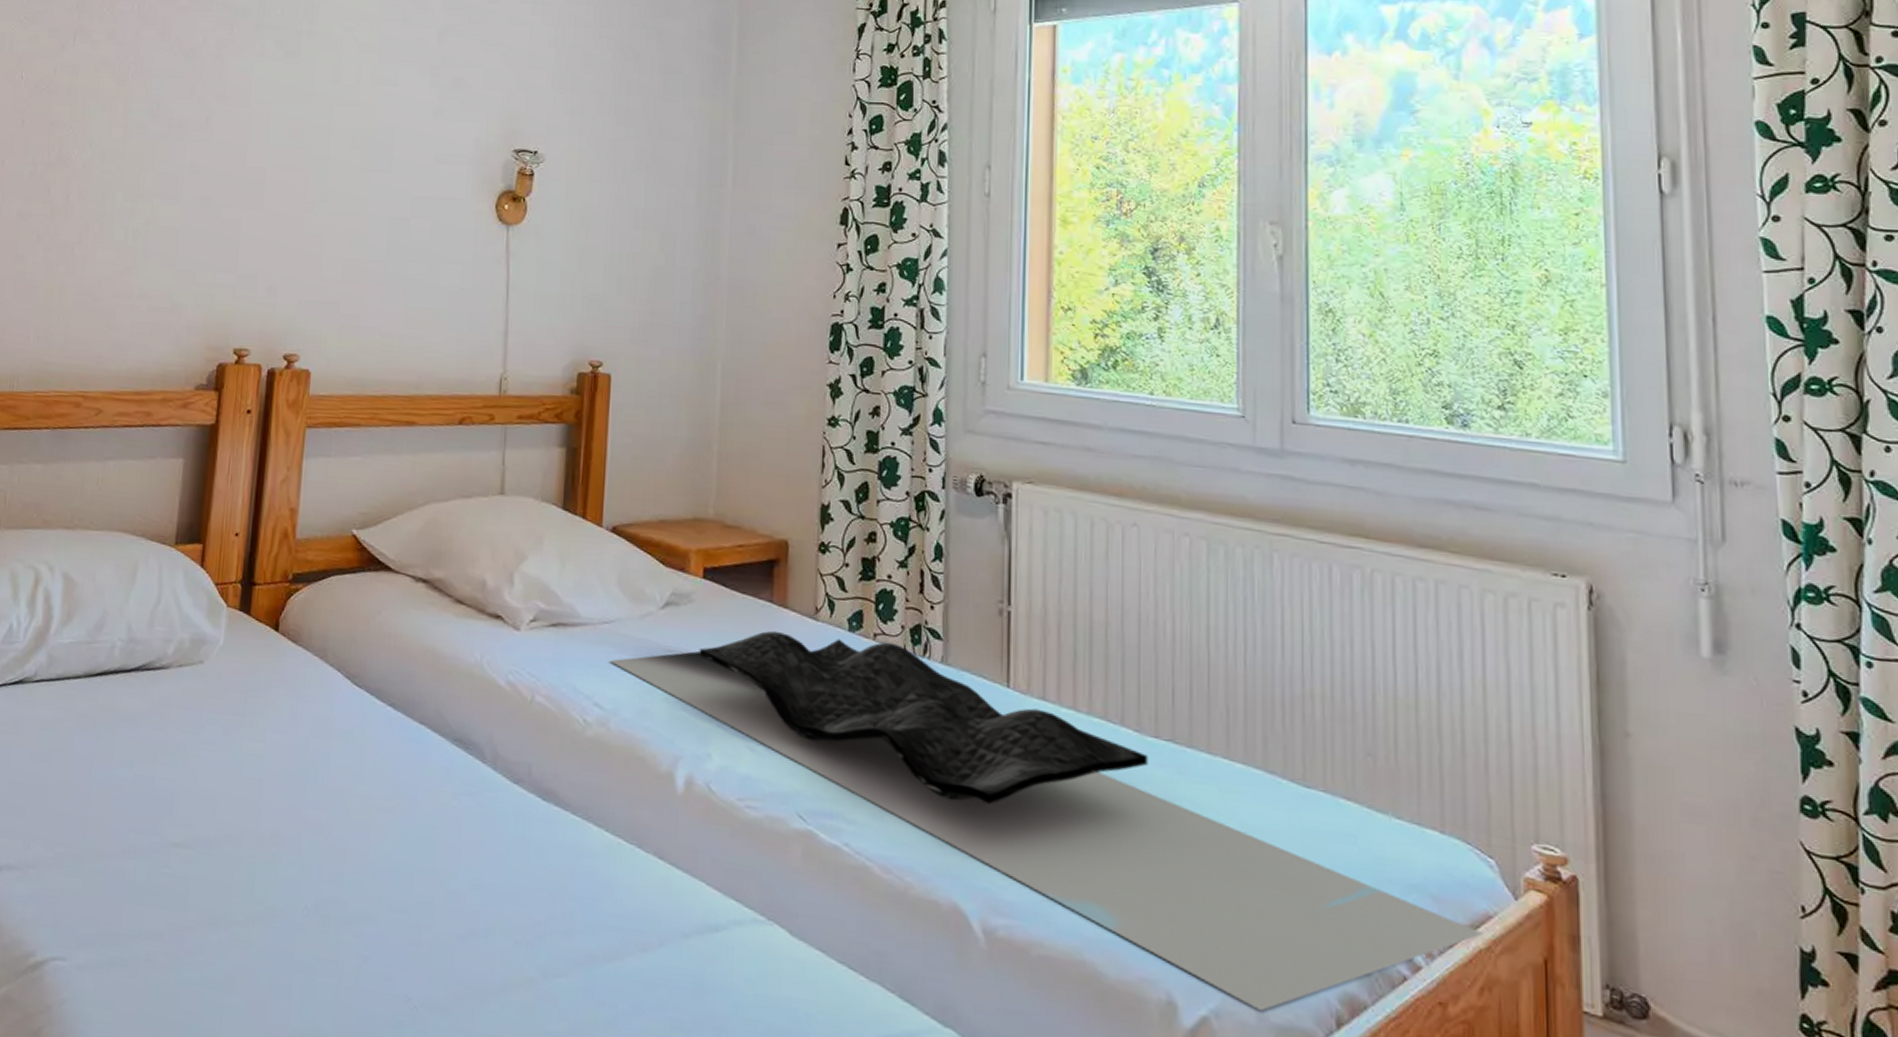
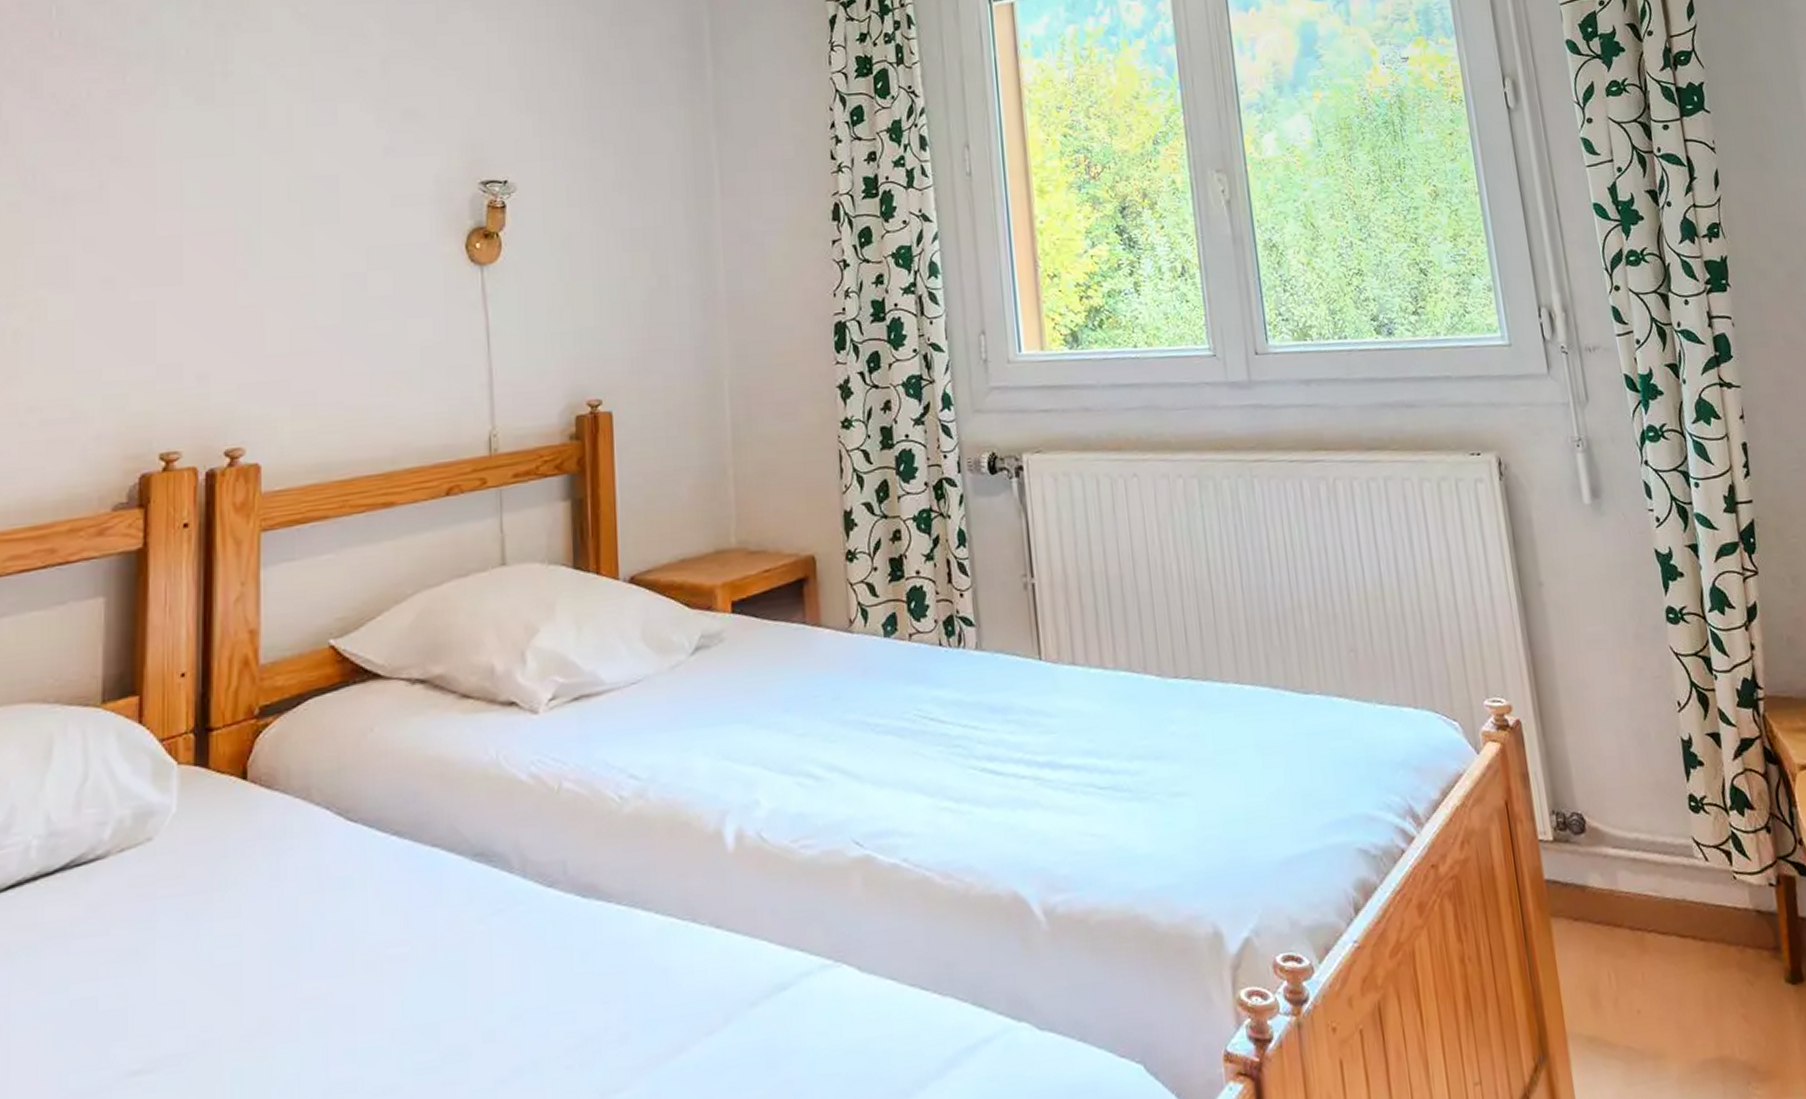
throw blanket: present [609,630,1483,1012] -> none [641,639,1458,919]

